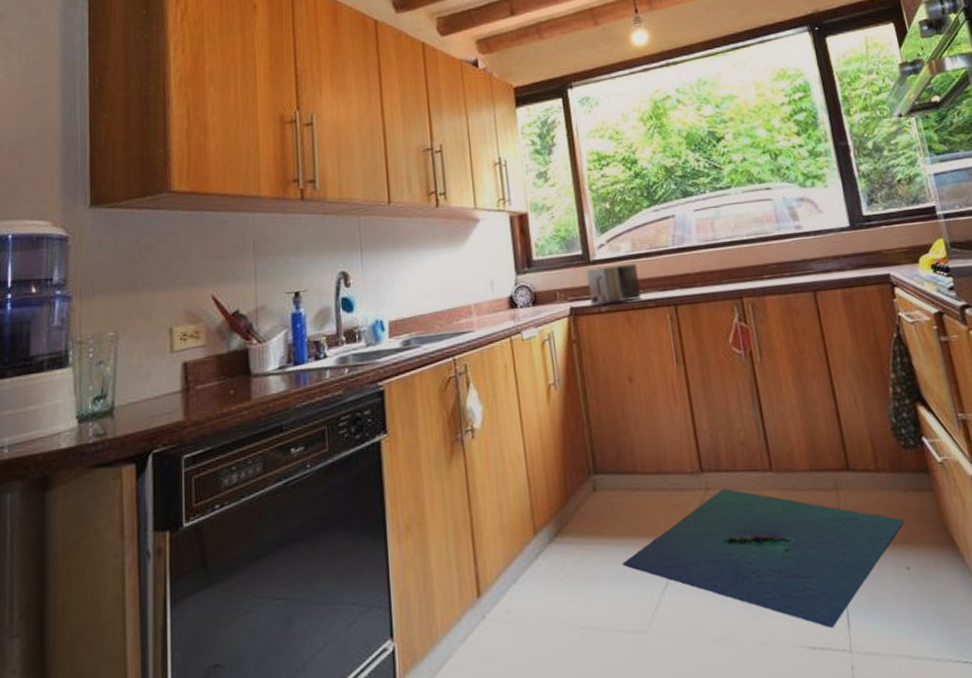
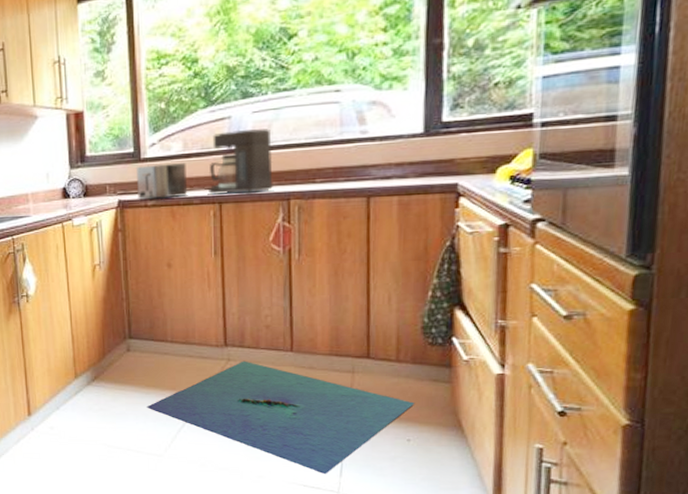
coffee maker: none [659,226,725,296] -> present [209,128,273,195]

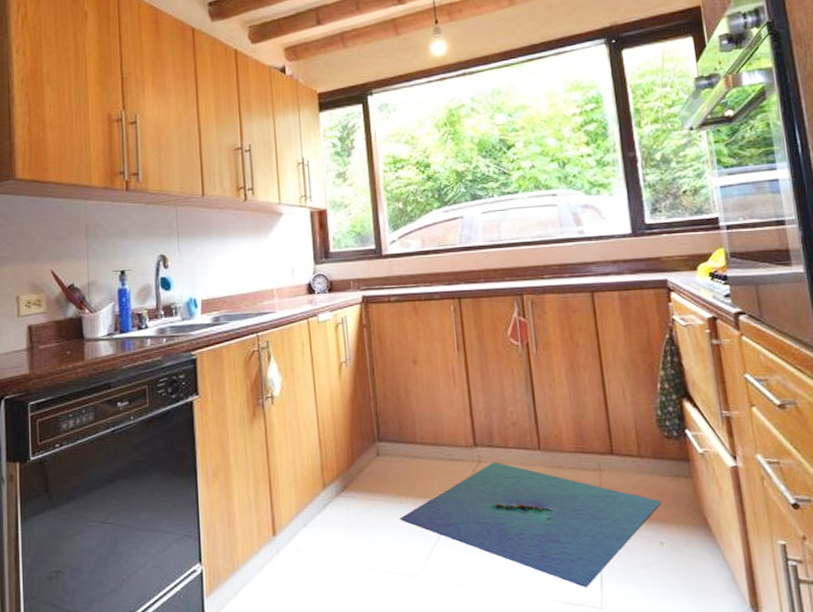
toaster: present [135,163,188,200] -> none [378,259,429,295]
coffee maker: present [209,128,273,195] -> none [446,228,506,290]

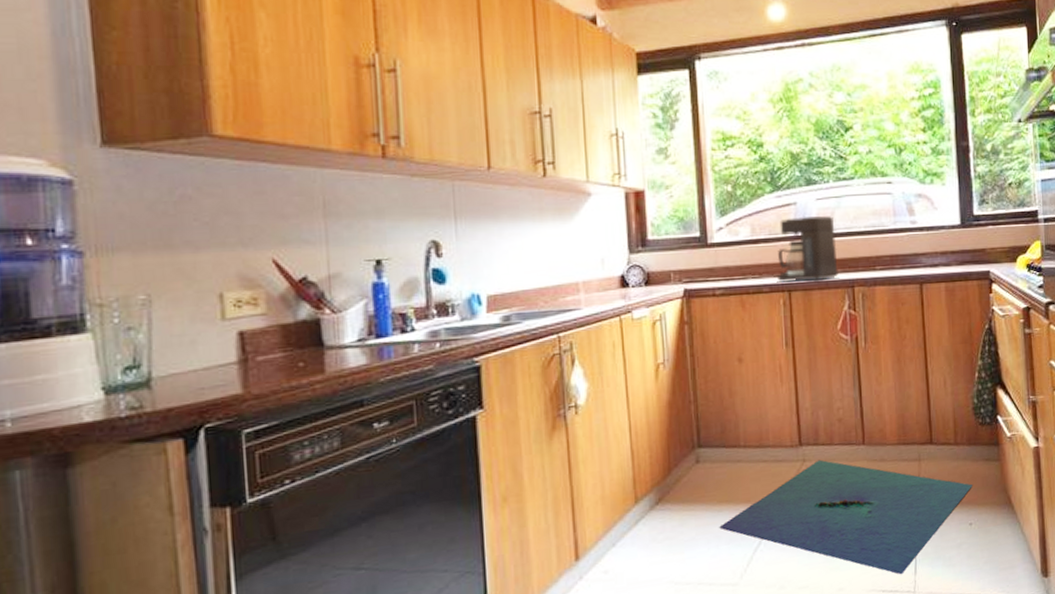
coffee maker: none [446,228,506,290] -> present [777,216,838,282]

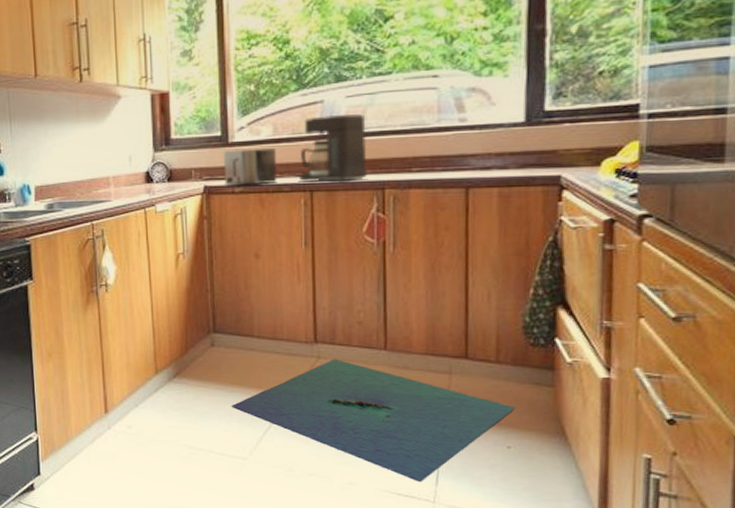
toaster: none [702,249,757,288] -> present [223,148,278,186]

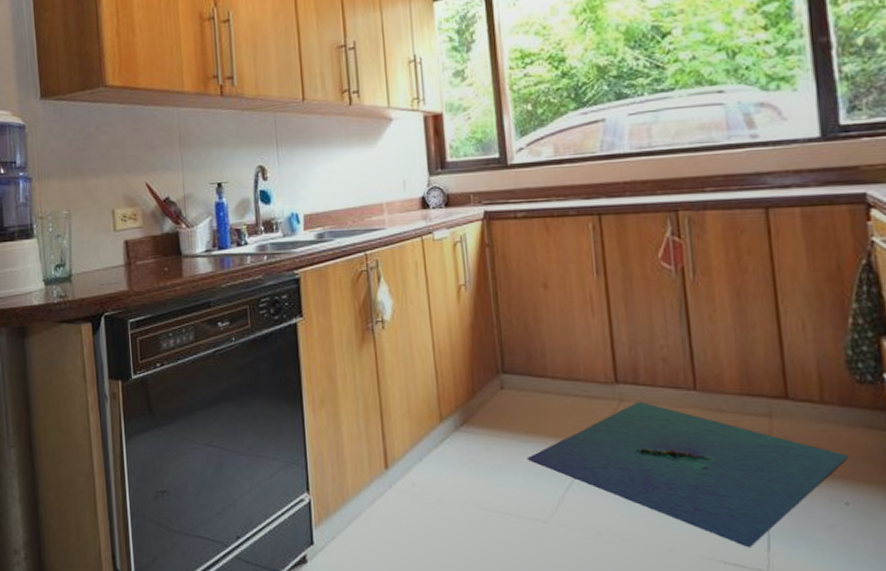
toaster: present [223,148,278,186] -> none [502,170,562,210]
coffee maker: present [299,114,367,182] -> none [584,132,658,205]

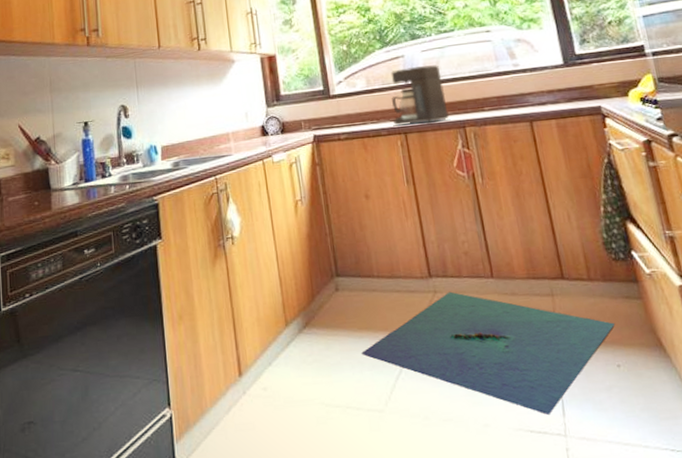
coffee maker: none [584,132,658,205] -> present [390,65,449,126]

